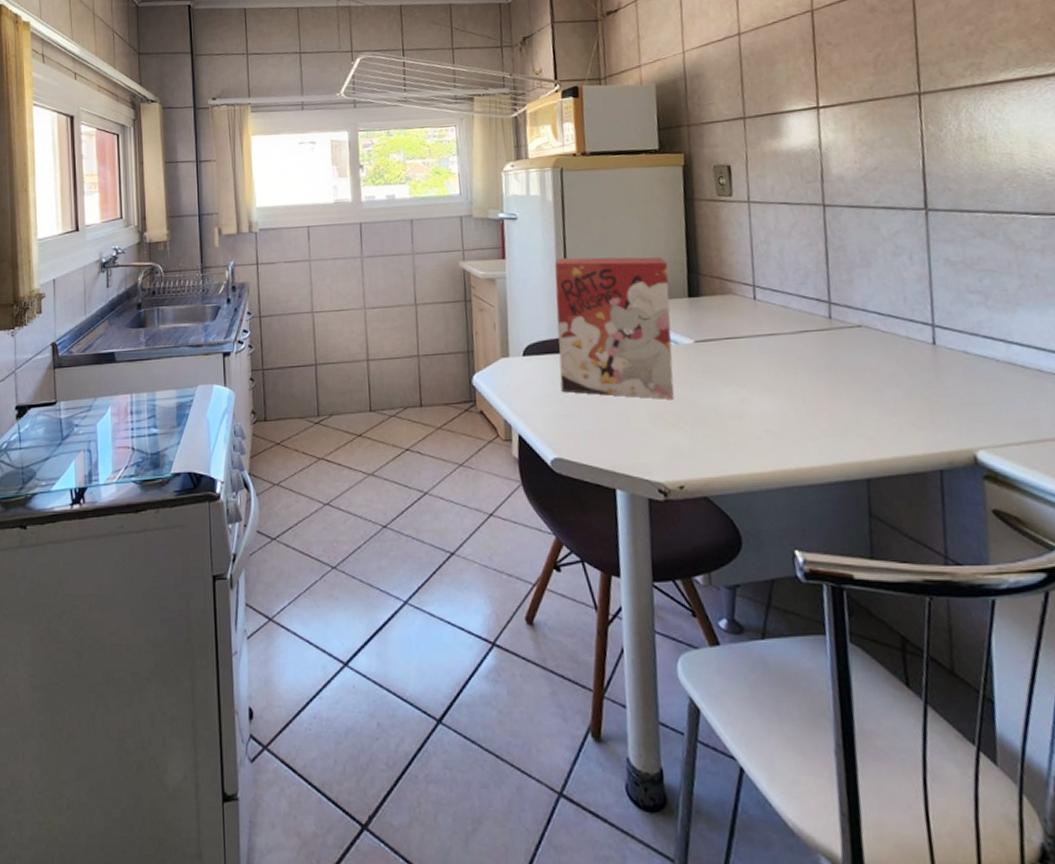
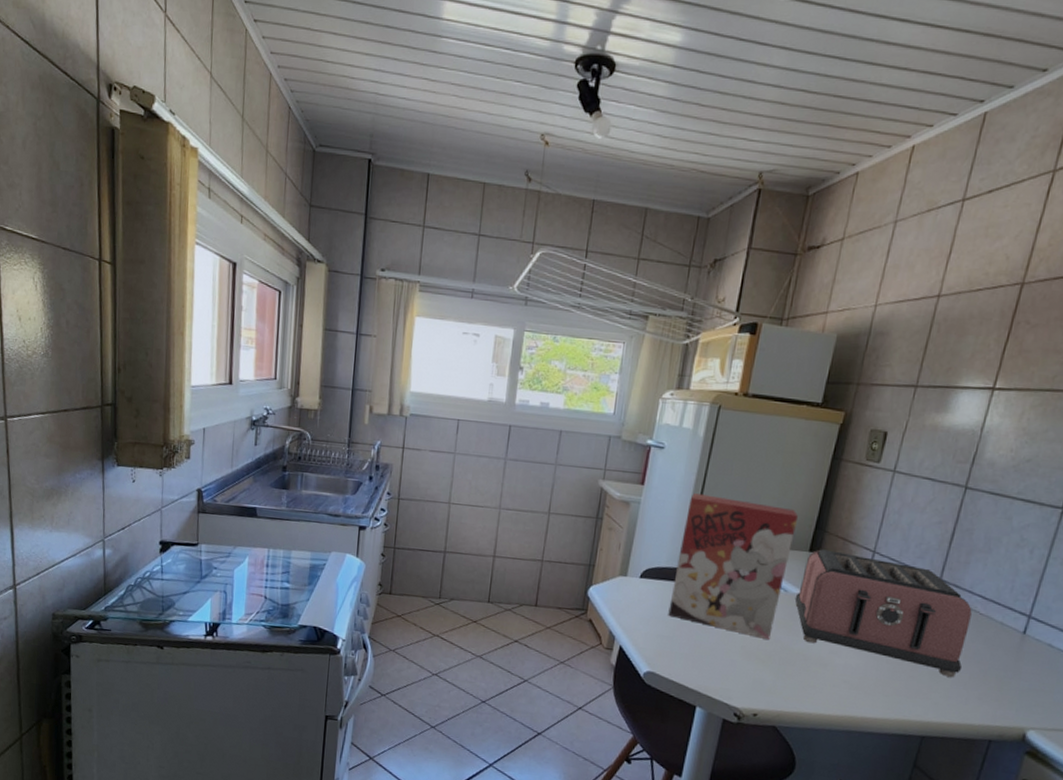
toaster: none [687,292,883,406] -> present [794,549,972,677]

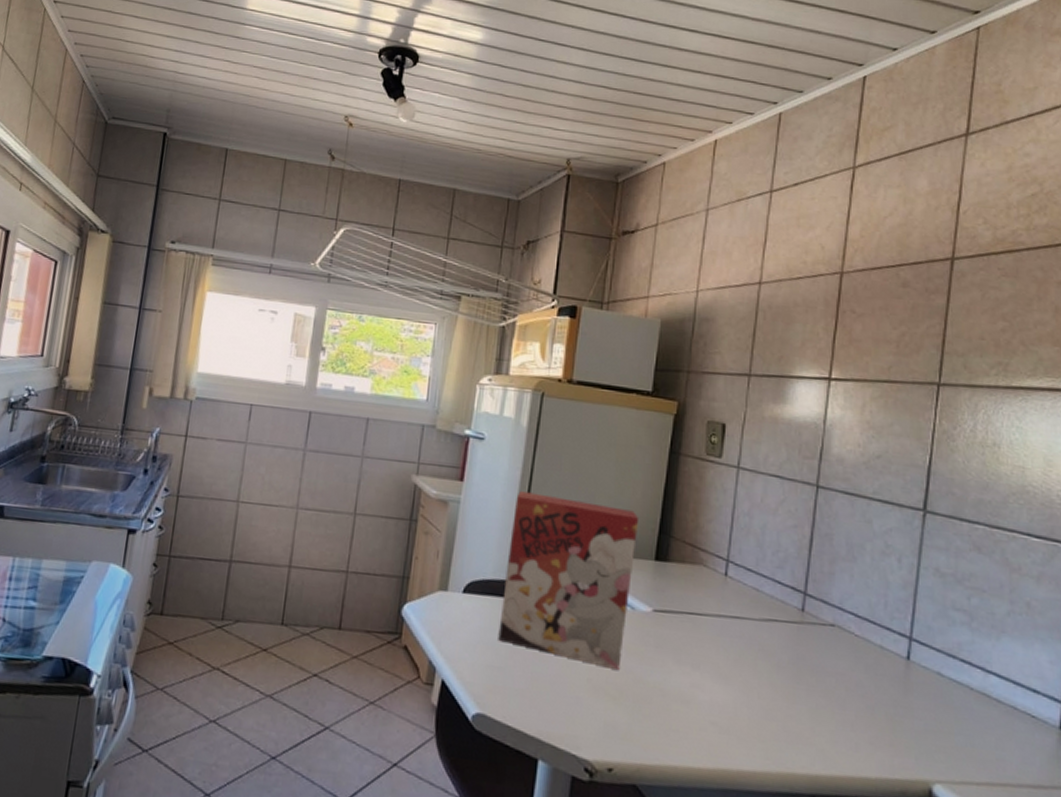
toaster: present [794,549,972,677] -> none [644,557,846,716]

